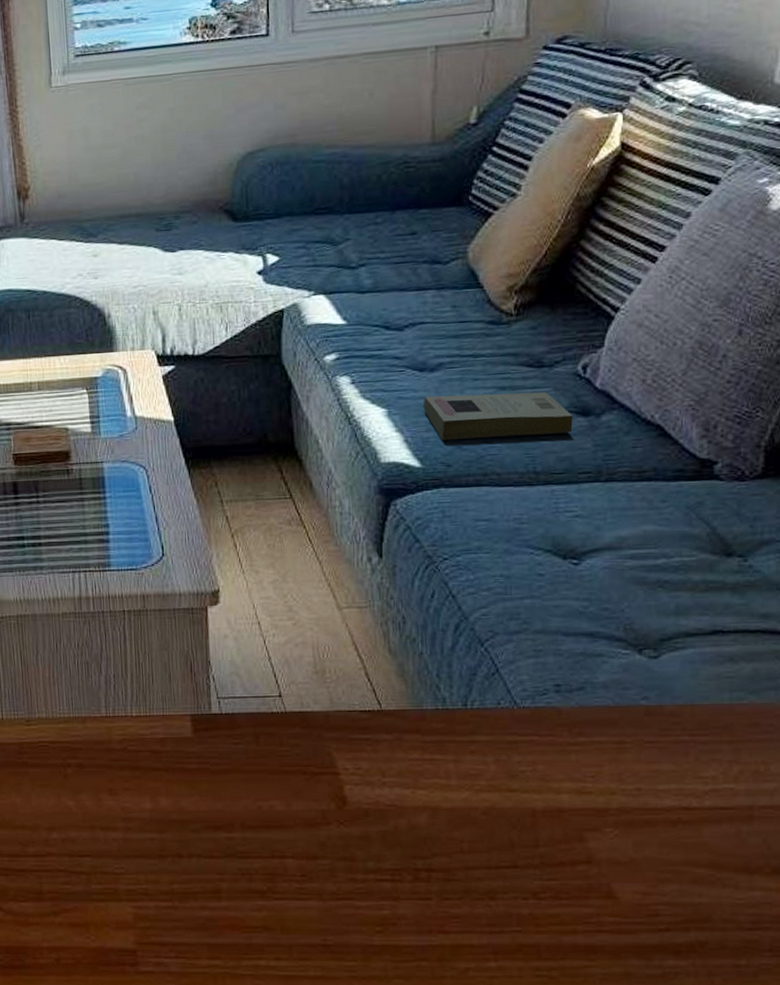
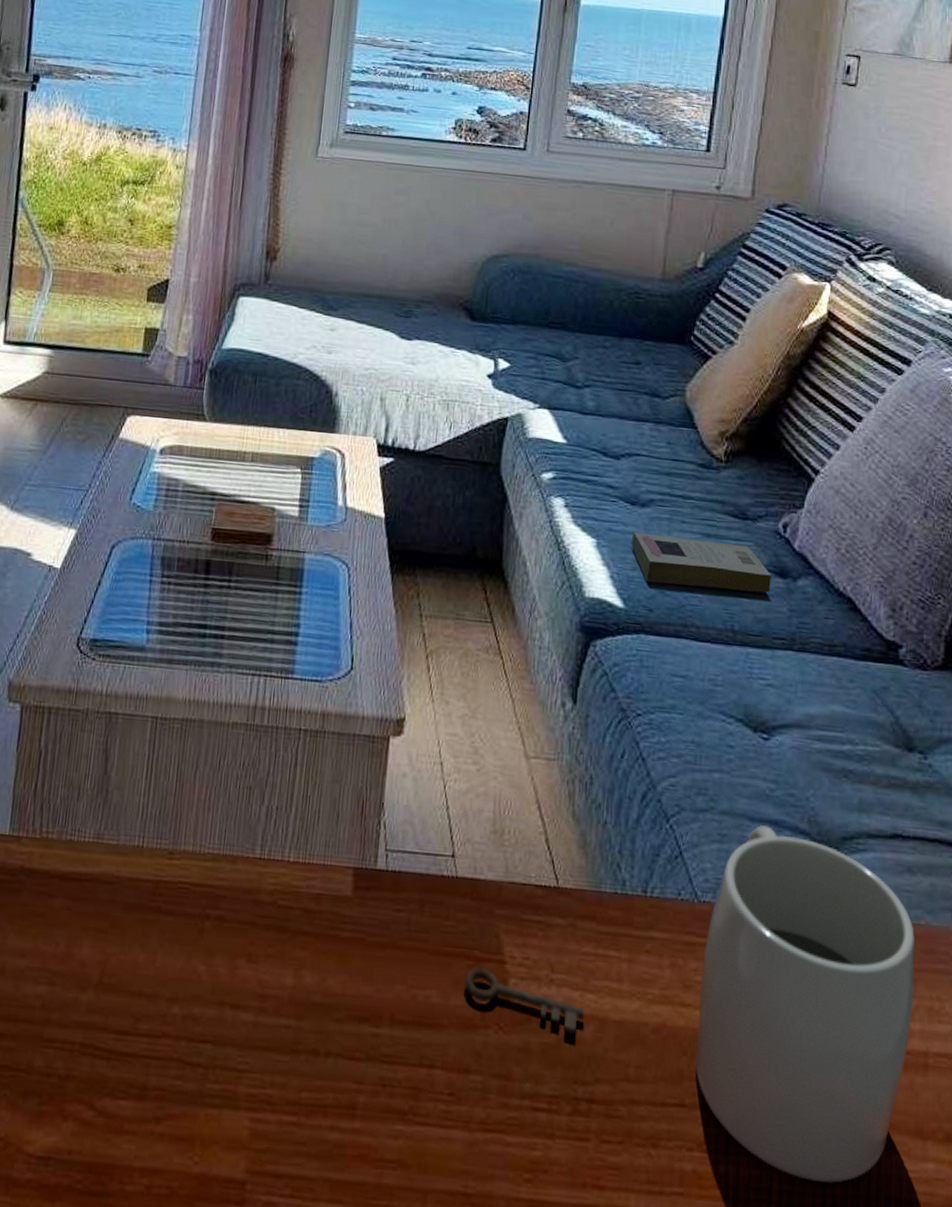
key: none [303,779,418,822] -> present [464,967,585,1034]
mug: none [524,638,739,913] -> present [694,825,915,1183]

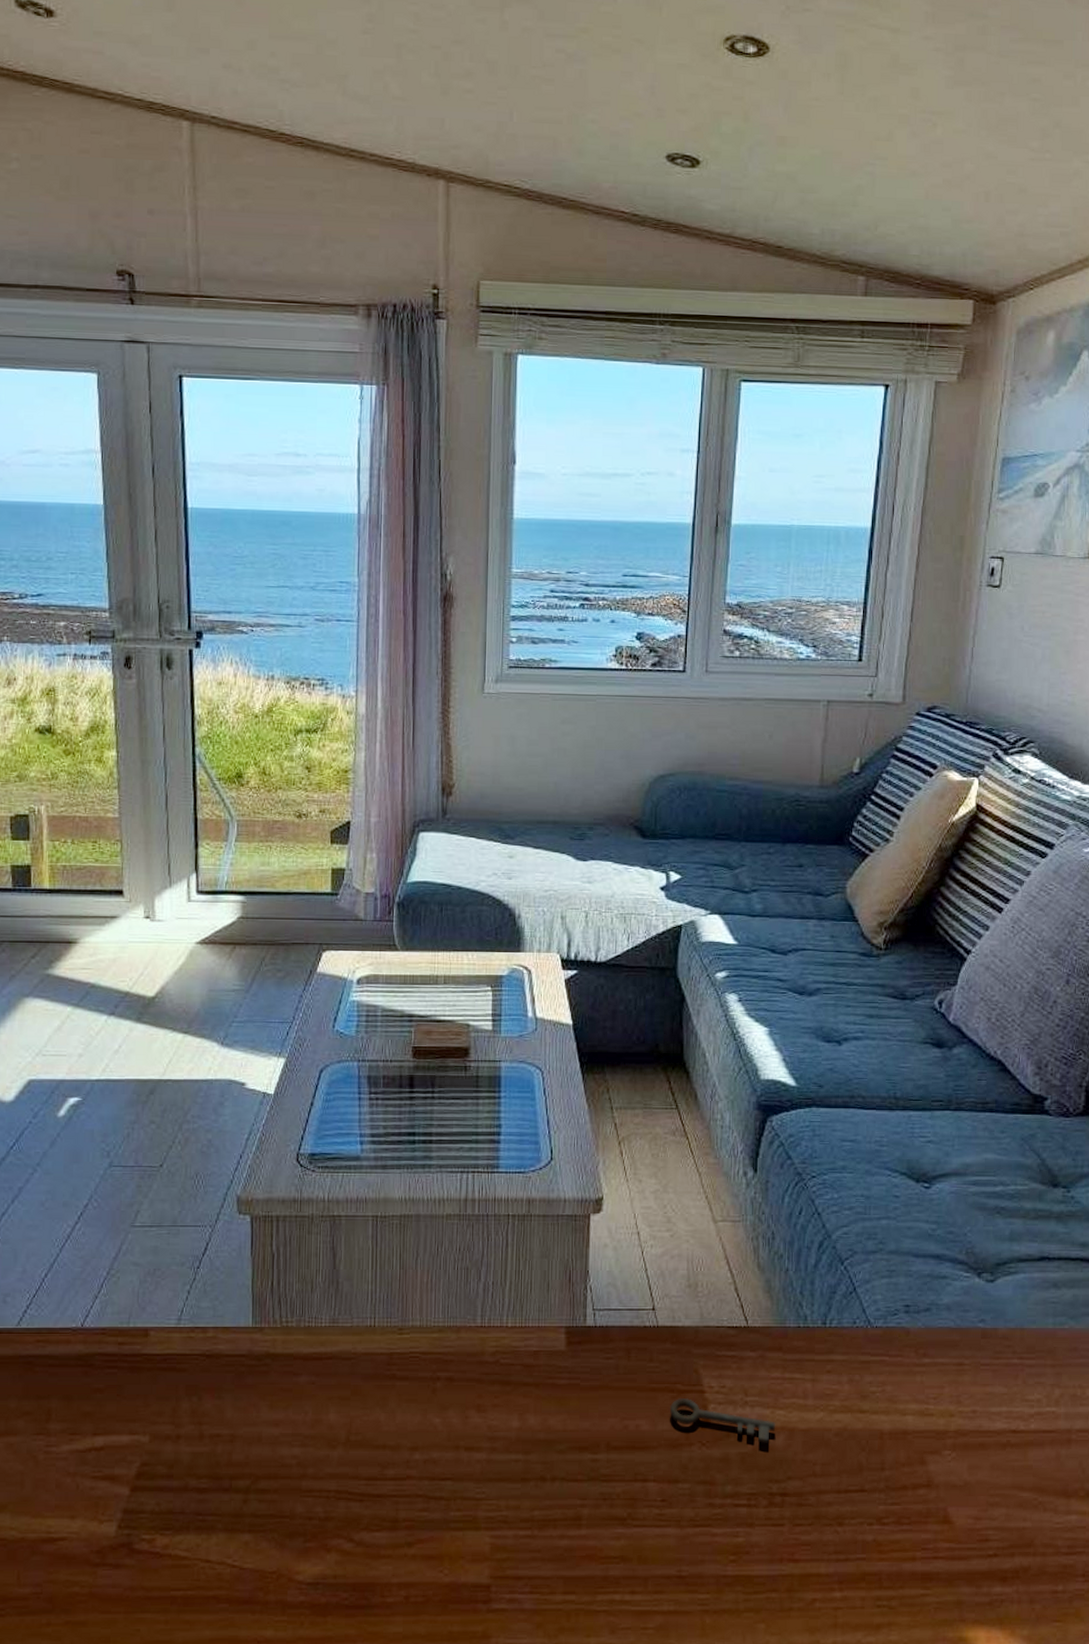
book: present [632,532,771,593] -> none [801,1019,929,1062]
mug: present [694,825,915,1183] -> none [872,1260,1060,1538]

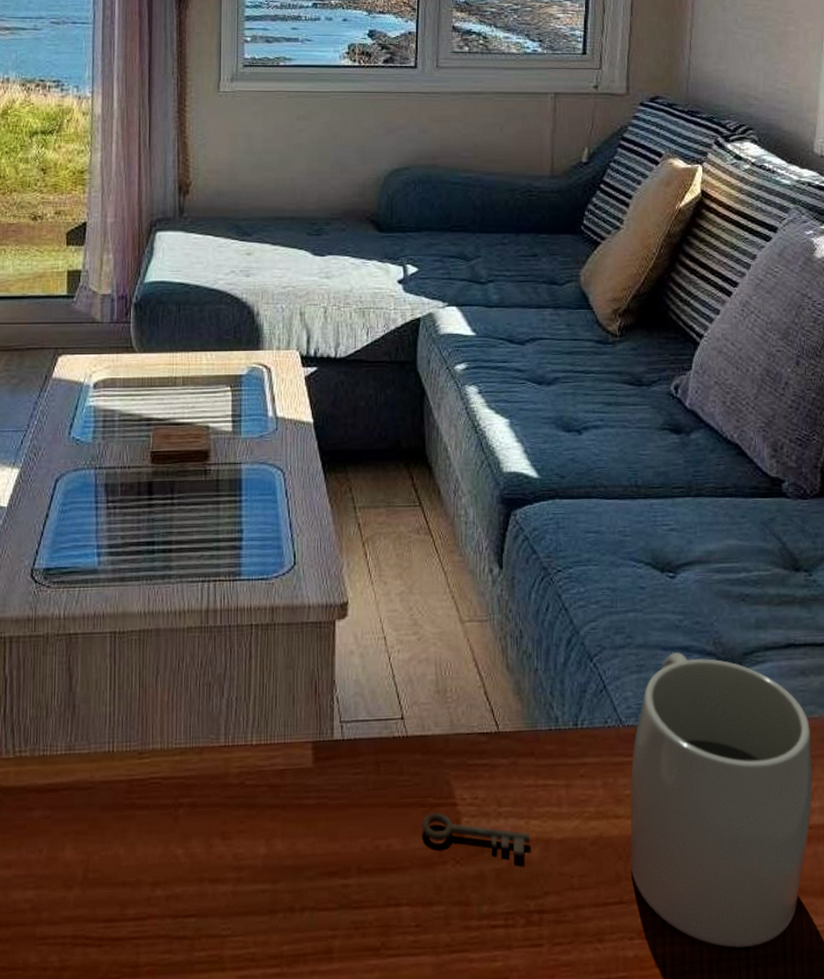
mug: none [872,1260,1060,1538] -> present [629,652,813,948]

